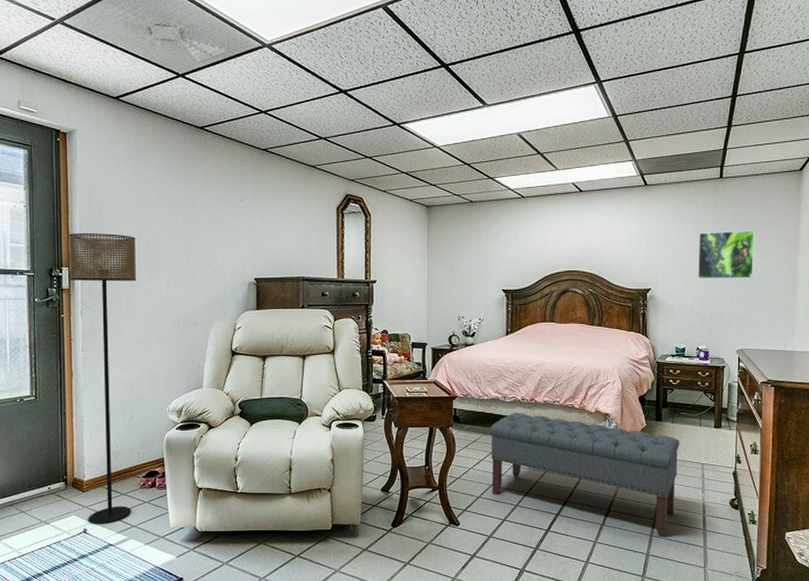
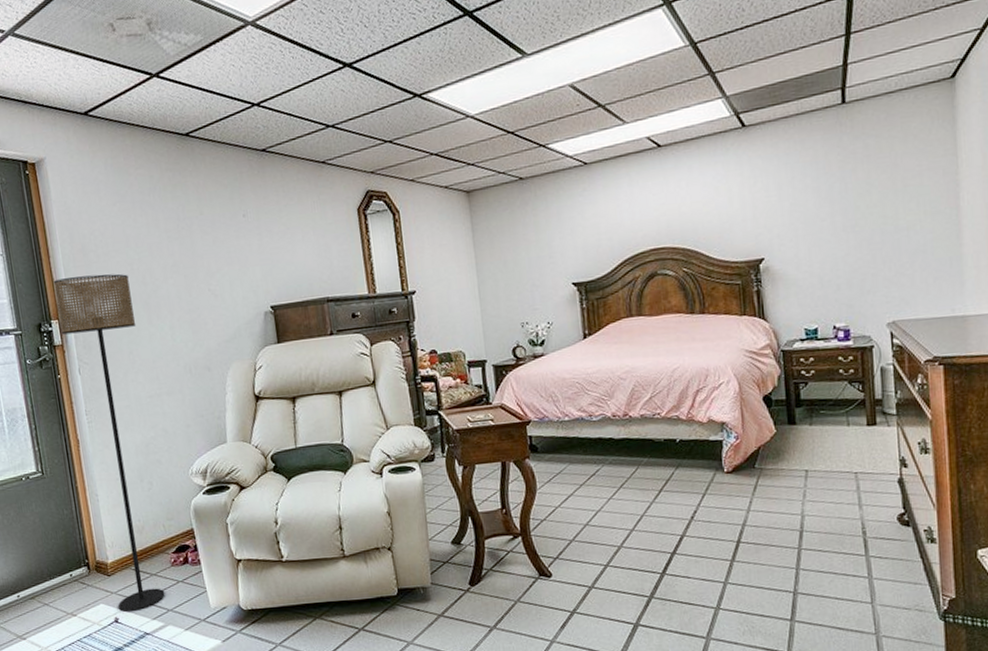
bench: present [490,412,680,538] -> none [576,432,825,570]
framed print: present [697,230,755,279] -> none [820,165,900,239]

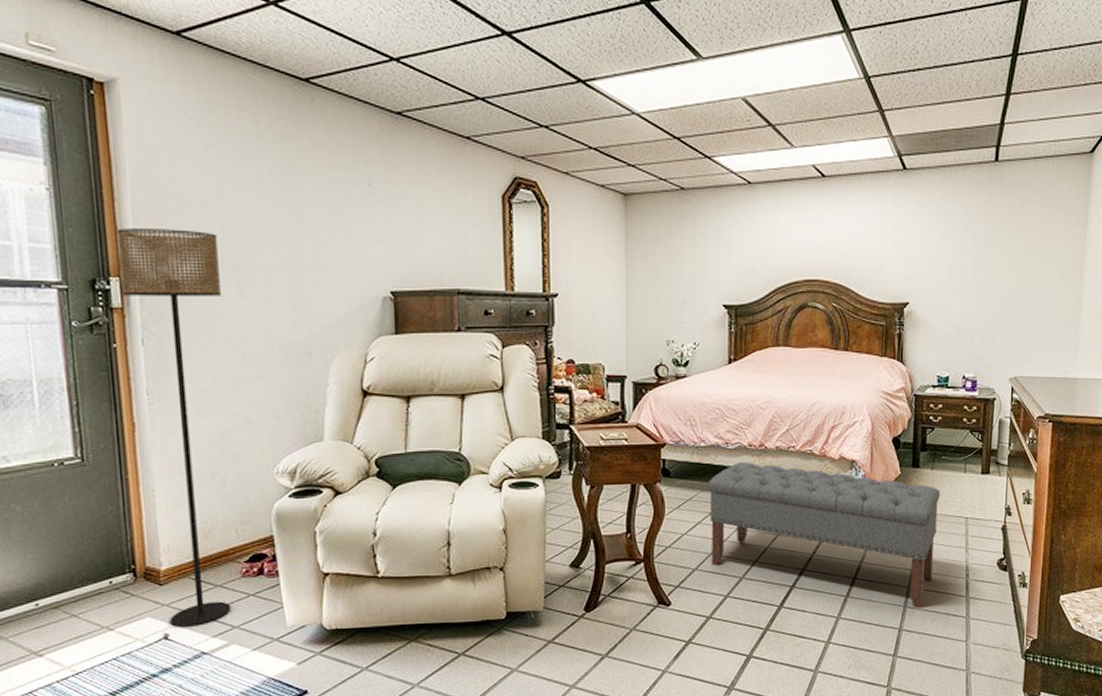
bench: none [576,432,825,570] -> present [708,461,941,609]

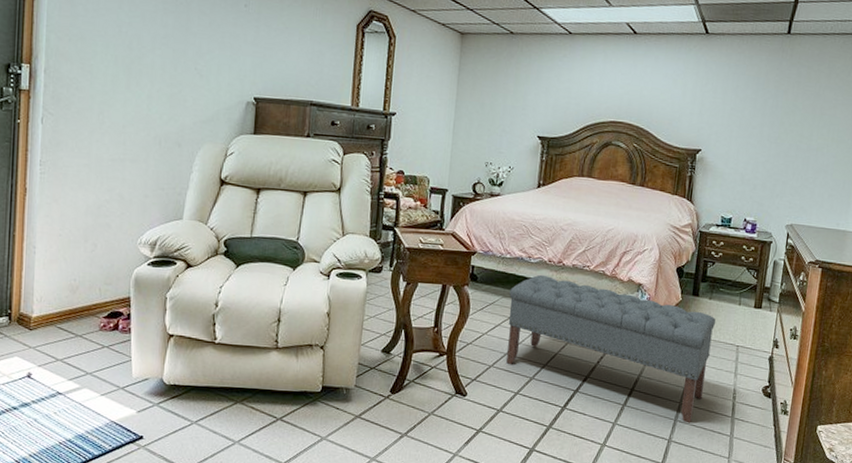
floor lamp: present [117,228,231,628] -> none [30,24,114,370]

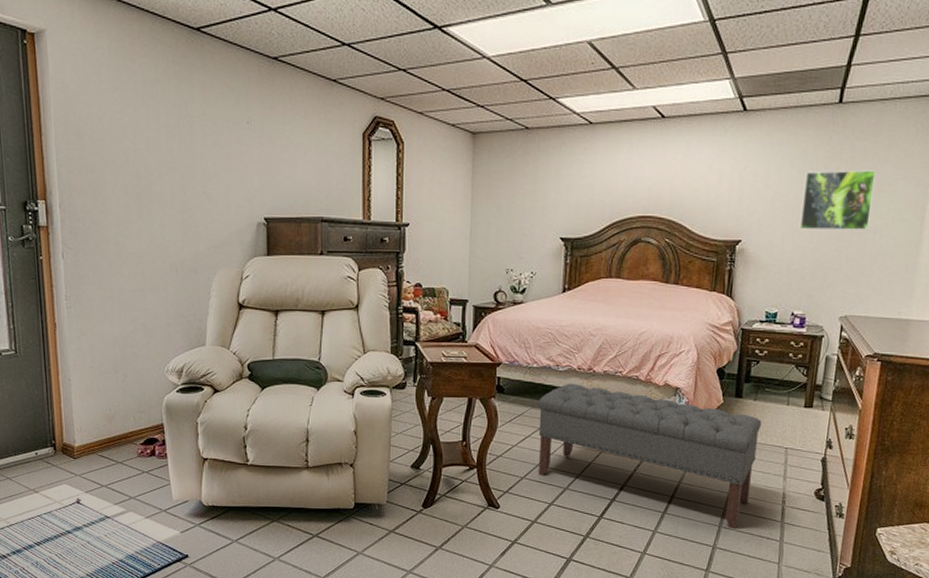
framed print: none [752,92,819,148] -> present [799,170,876,230]

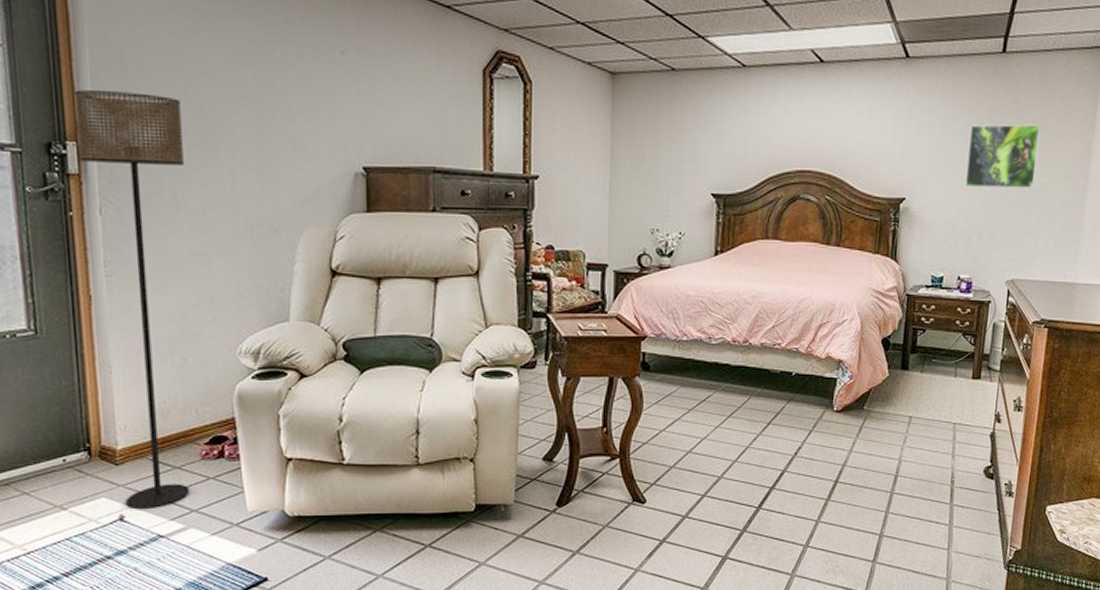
floor lamp: none [43,159,129,496] -> present [74,90,190,510]
bench: present [538,383,762,529] -> none [689,357,929,515]

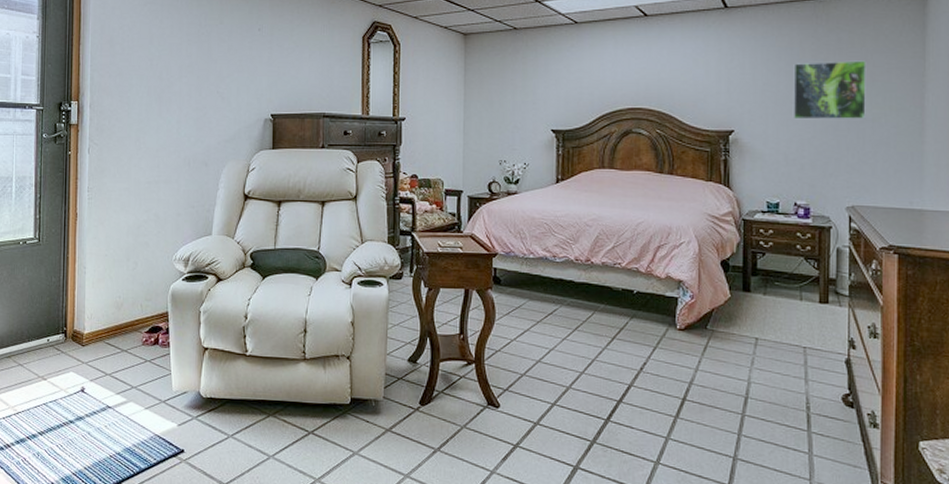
floor lamp: present [74,90,190,510] -> none [78,65,147,384]

